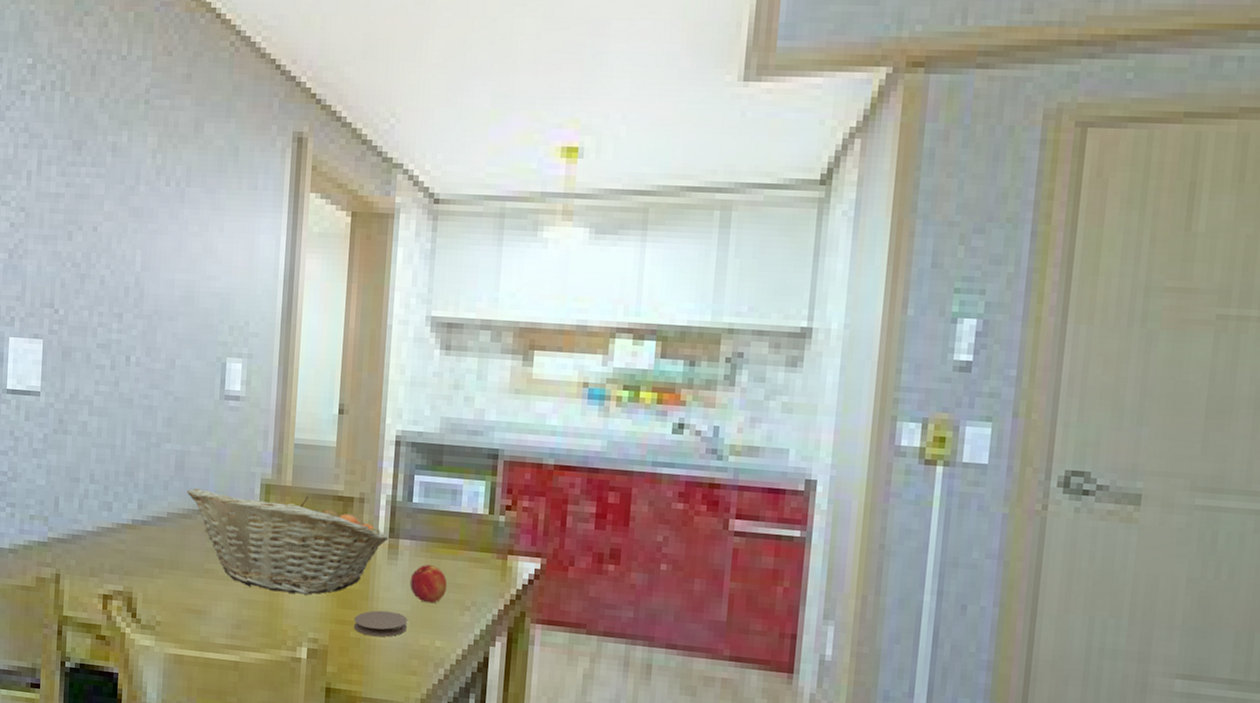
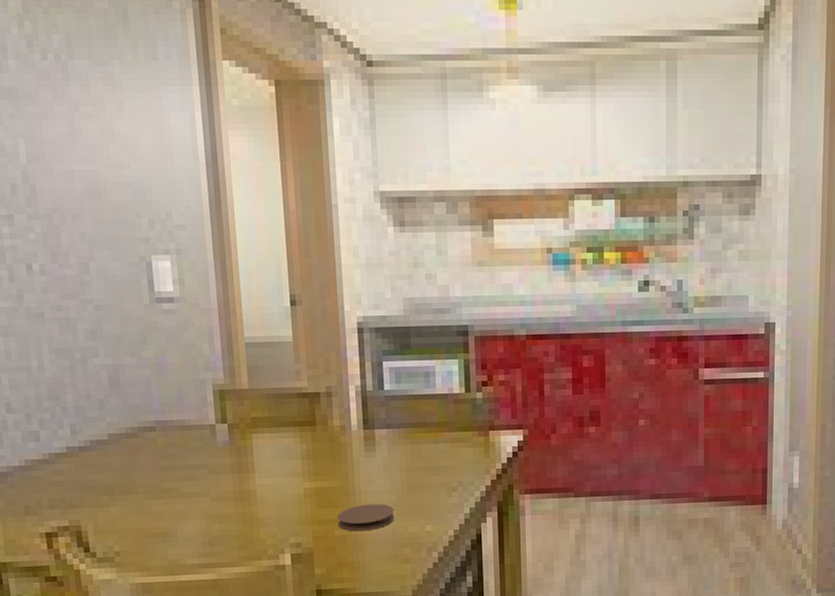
fruit basket: present [187,488,389,595] -> none [128,397,363,501]
peach: present [410,564,448,604] -> none [391,450,431,490]

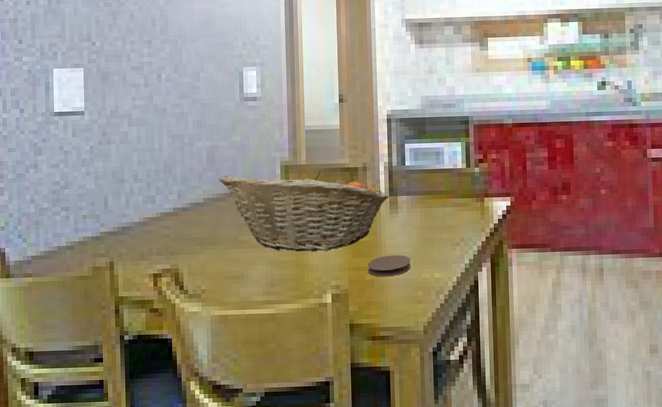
fruit basket: none [128,397,363,501] -> present [219,170,389,251]

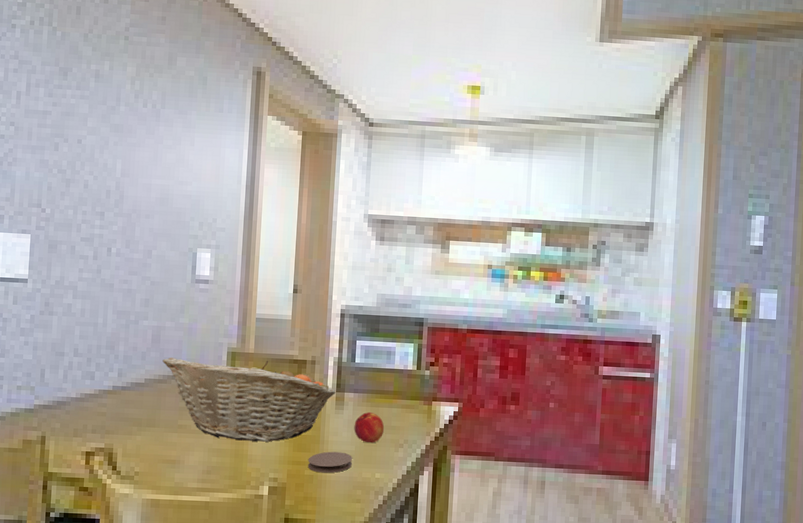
peach: none [409,213,440,244] -> present [354,411,385,443]

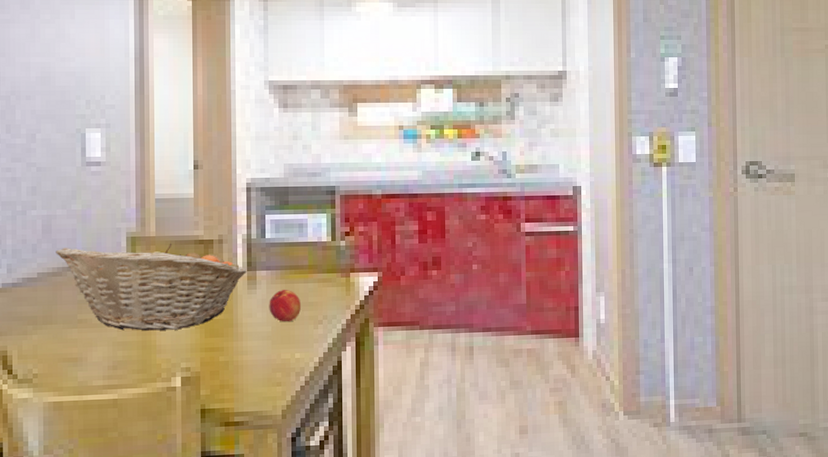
coaster: present [307,451,352,473] -> none [222,334,269,358]

